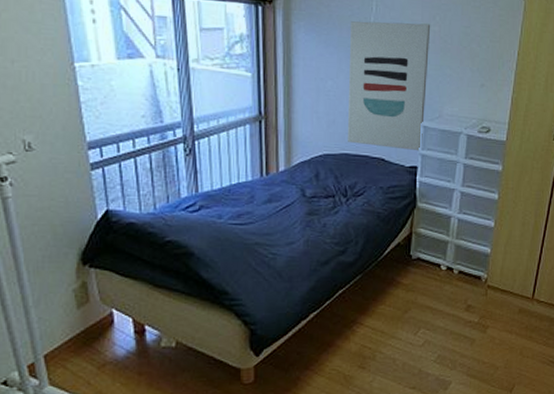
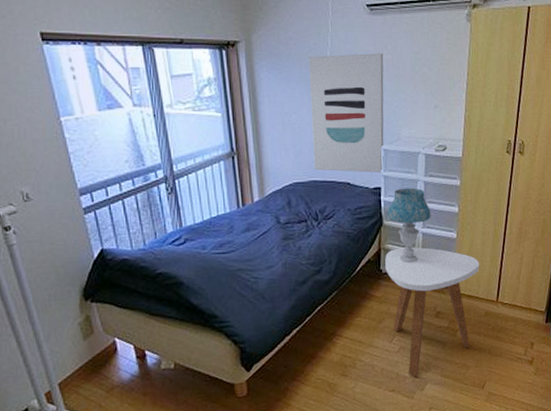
side table: none [416,233,517,374] -> present [385,247,480,376]
table lamp: none [422,169,469,249] -> present [387,187,431,263]

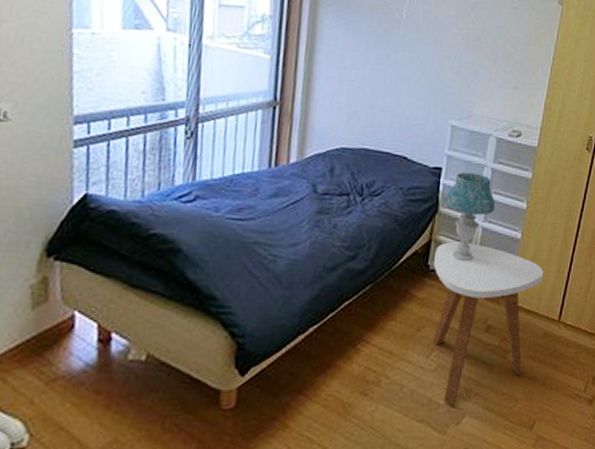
wall art: present [309,53,384,173] -> none [369,11,466,152]

